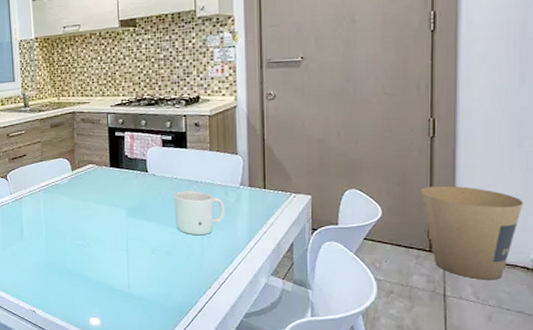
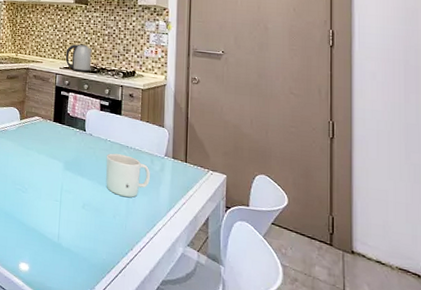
kettle: none [116,74,148,108] -> present [65,44,92,73]
trash can: present [420,185,524,280] -> none [322,182,413,283]

